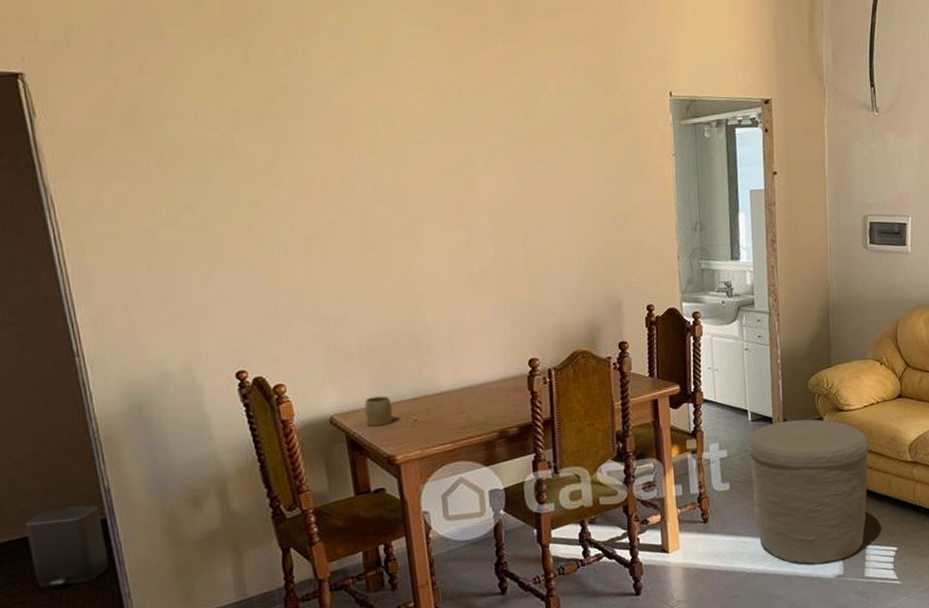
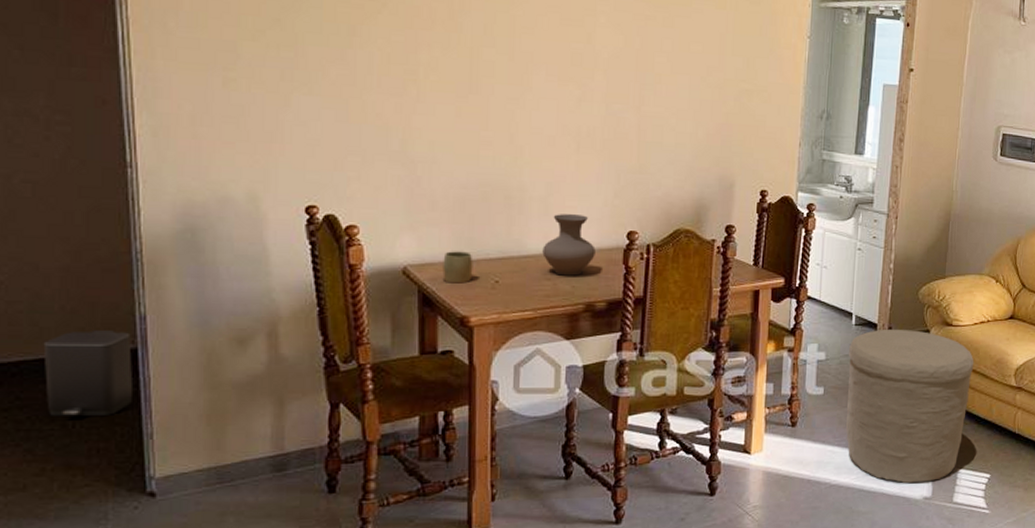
vase: none [453,349,502,409] -> present [542,214,596,277]

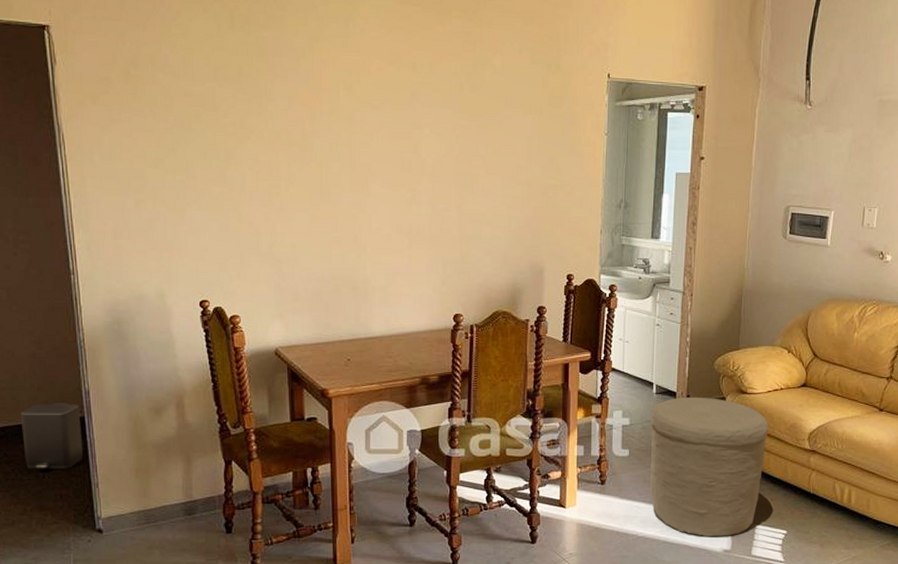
mug: present [442,251,473,284] -> none [306,335,330,362]
vase: present [542,214,596,277] -> none [384,301,428,355]

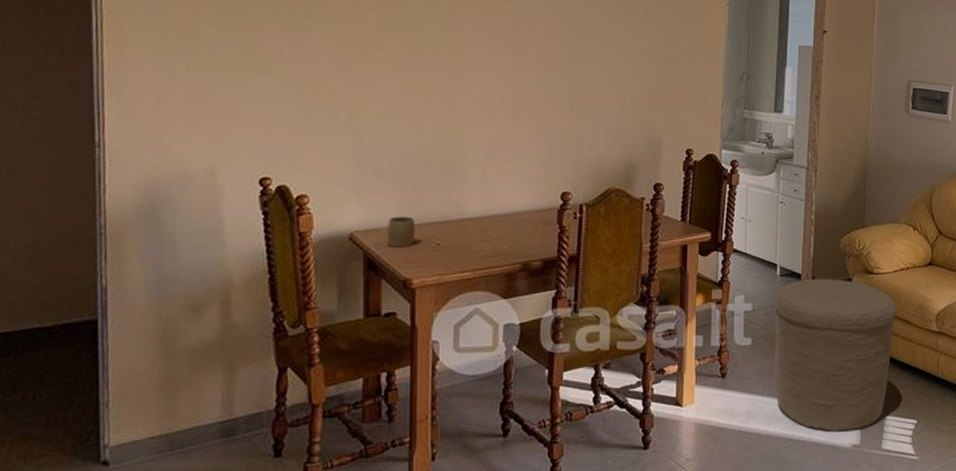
pedal bin: present [20,403,84,469] -> none [9,303,92,388]
mug: none [306,335,330,362] -> present [387,216,416,247]

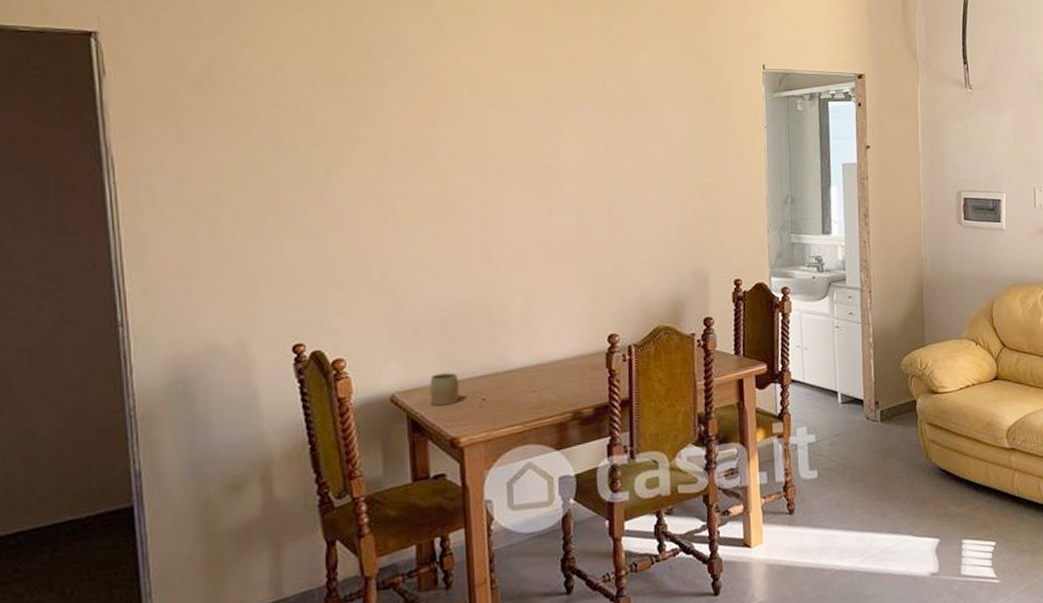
basket: present [774,278,896,431] -> none [837,402,965,561]

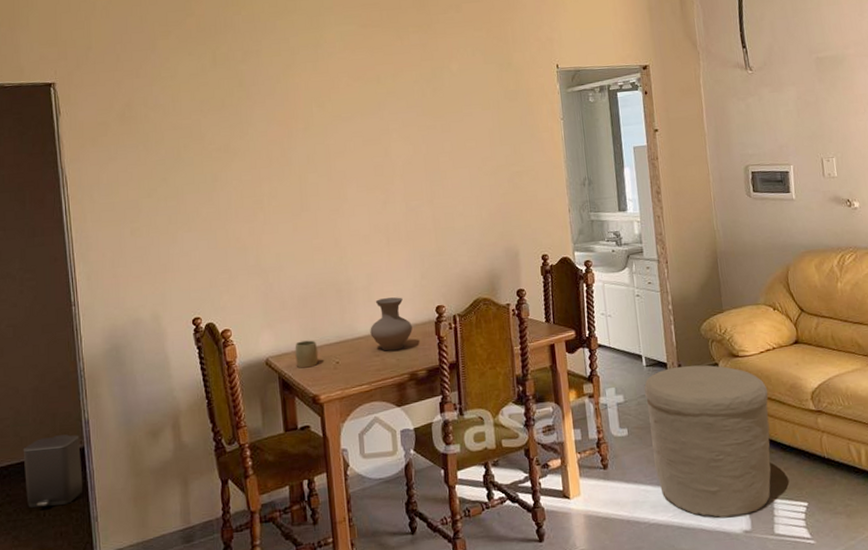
pedal bin: none [40,491,131,586] -> present [23,434,83,508]
vase: none [526,323,579,387] -> present [370,297,412,352]
basket: none [837,402,965,561] -> present [644,365,772,517]

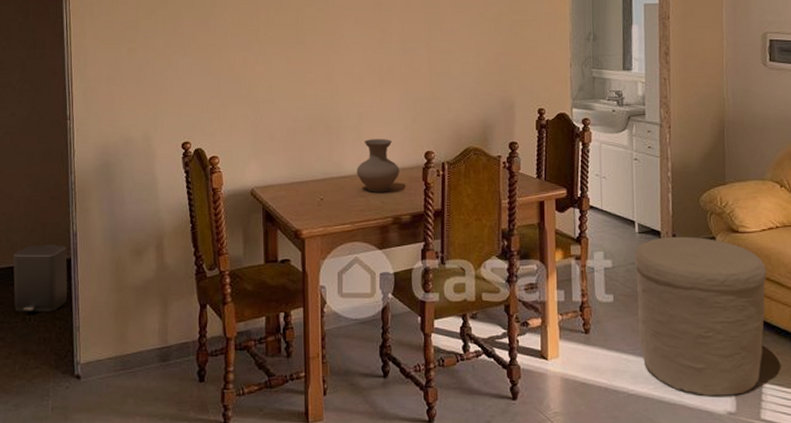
mug: present [295,340,319,369] -> none [280,174,303,202]

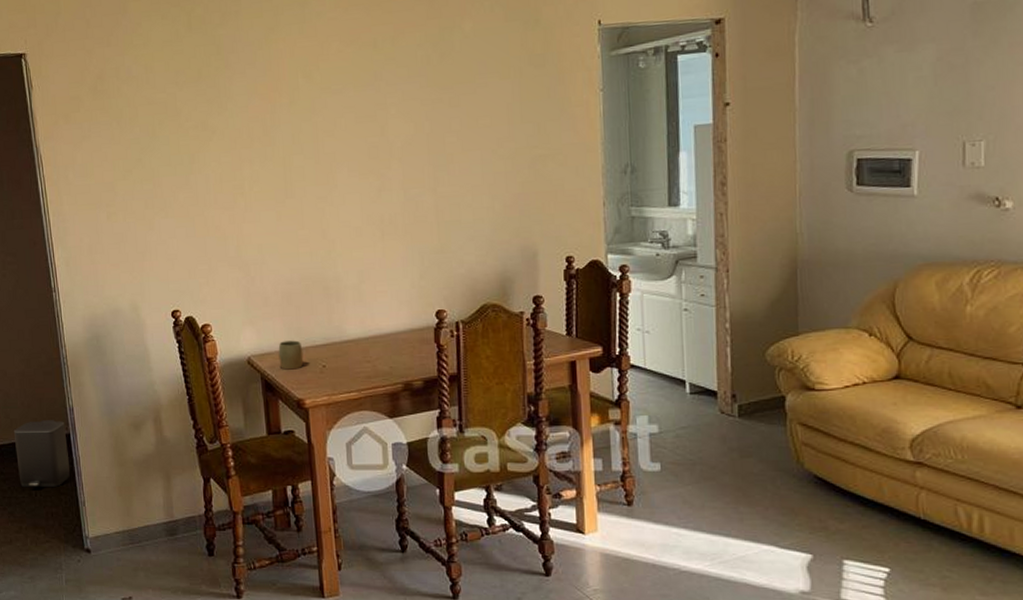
mug: none [280,174,303,202] -> present [278,340,304,370]
vase: present [357,139,399,194] -> none [360,298,408,359]
basket: present [634,236,767,396] -> none [684,396,851,574]

